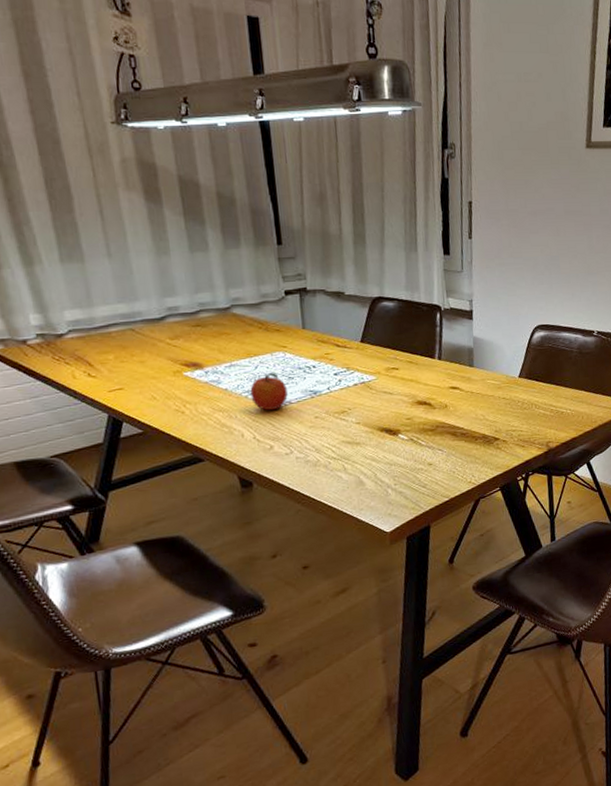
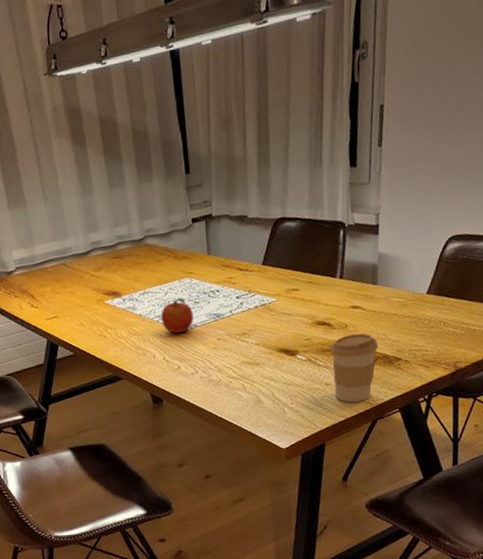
coffee cup: none [431,413,478,483] -> present [330,333,379,403]

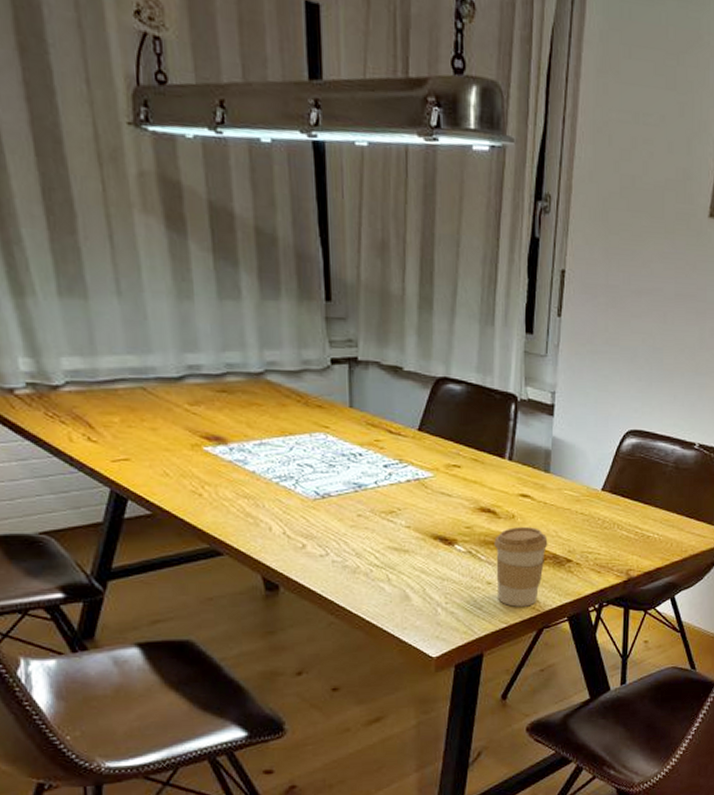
fruit: present [161,298,194,334] -> none [282,457,327,503]

